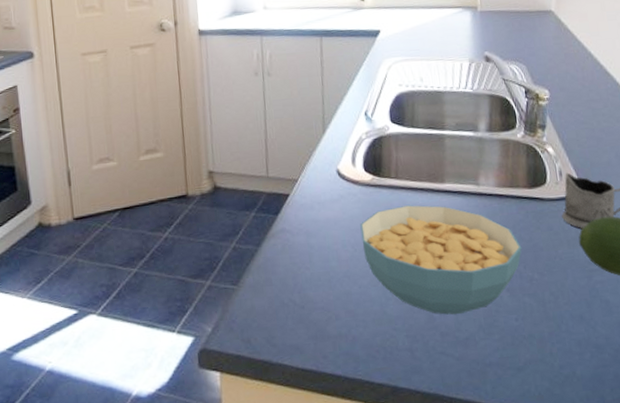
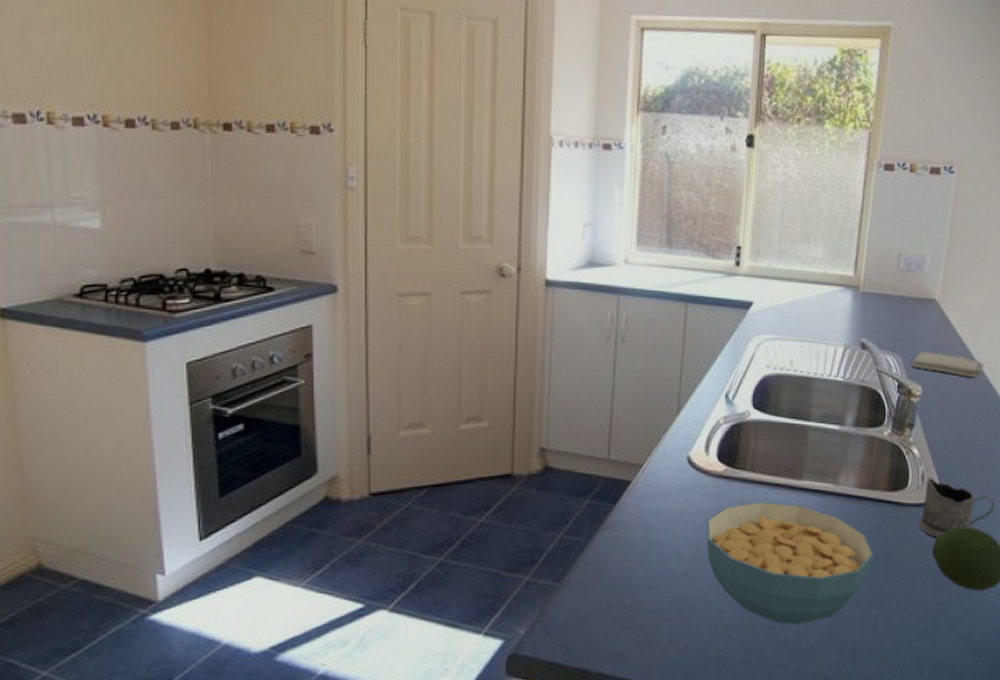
washcloth: none [535,58,608,78] -> present [911,352,984,378]

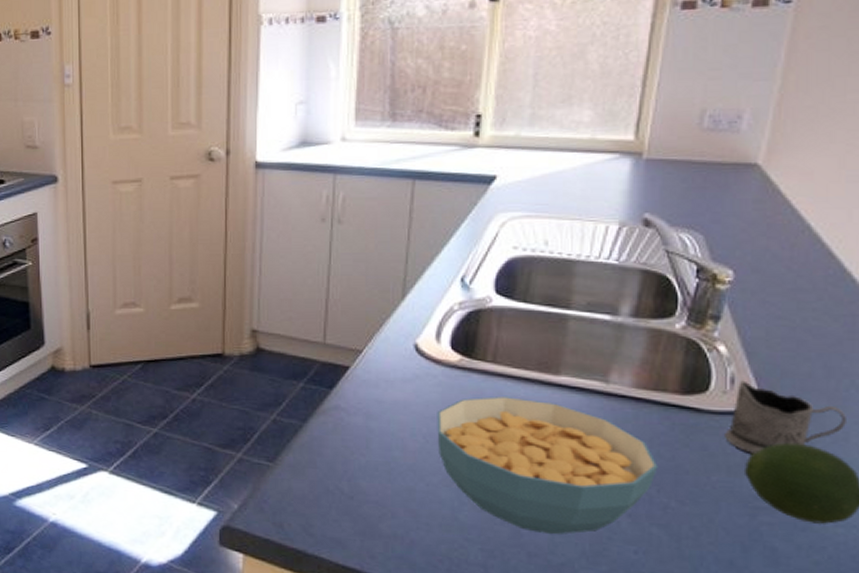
washcloth: present [911,352,984,378] -> none [717,229,835,260]

